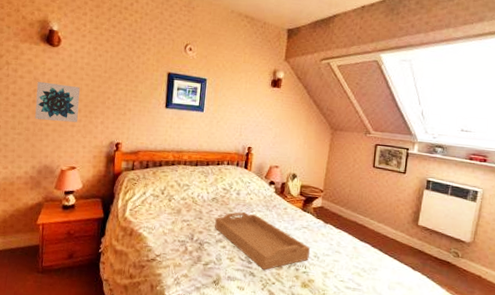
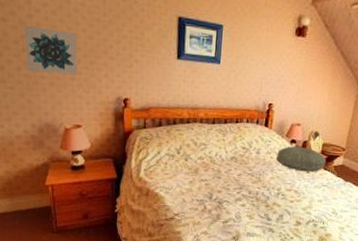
serving tray: present [215,211,310,271] -> none [234,170,329,227]
pillow: none [256,187,305,214] -> present [276,146,327,173]

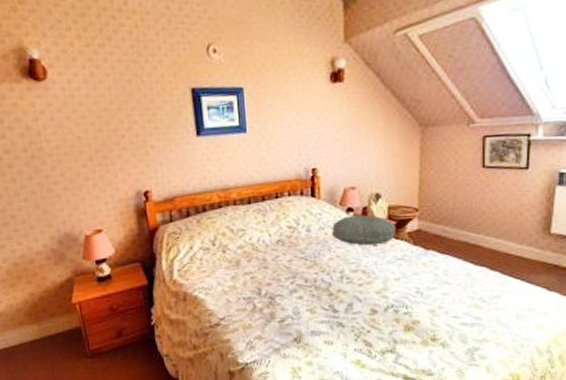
wall art: present [24,25,78,75] -> none [30,128,92,178]

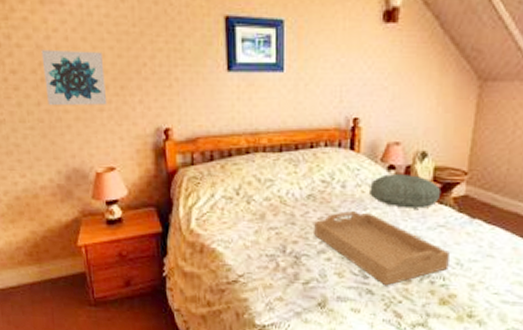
wall art: none [30,128,92,178] -> present [41,49,107,105]
serving tray: none [285,251,410,318] -> present [314,210,450,286]

